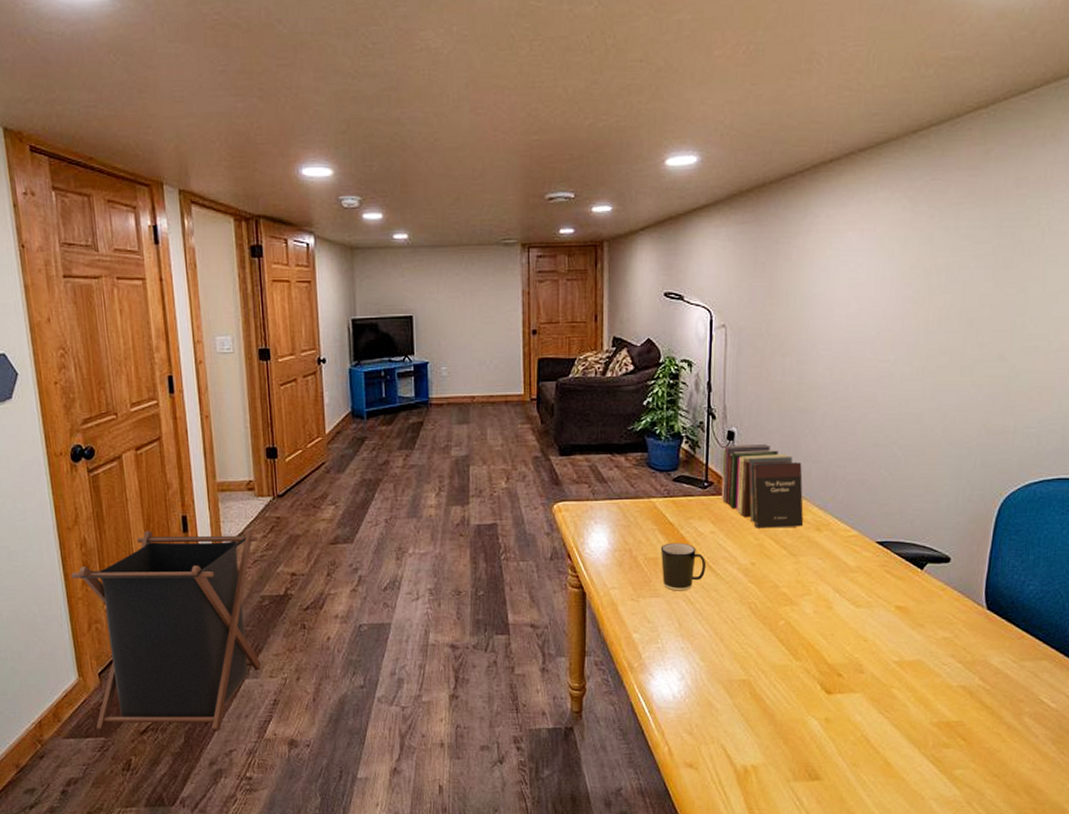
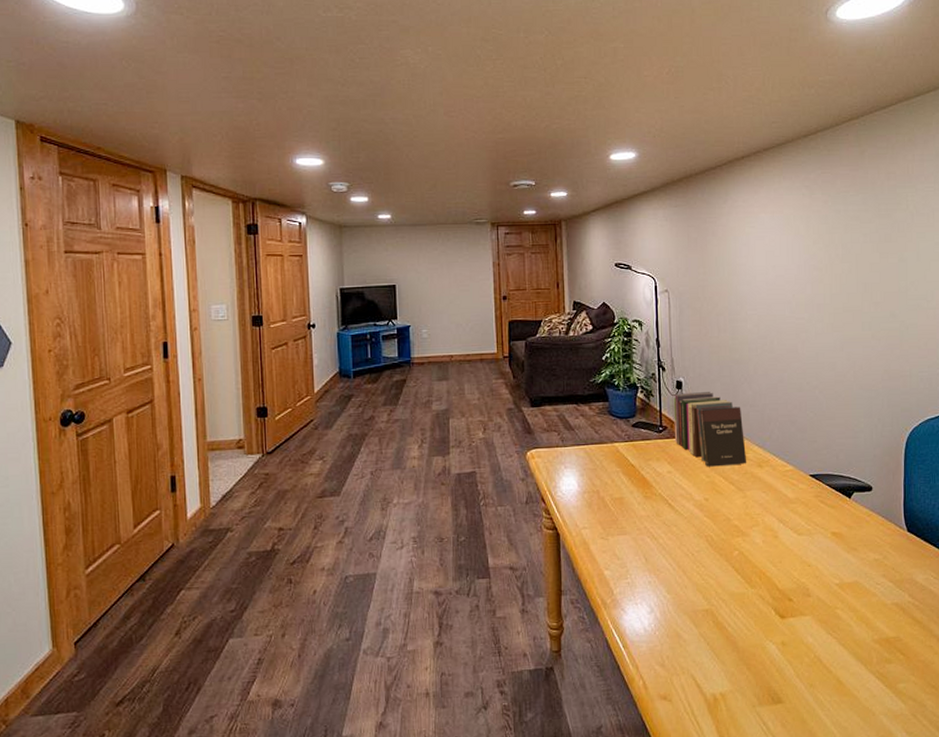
laundry basket: present [71,530,262,731] -> none [52,487,247,706]
mug: present [660,542,707,591] -> none [624,482,666,528]

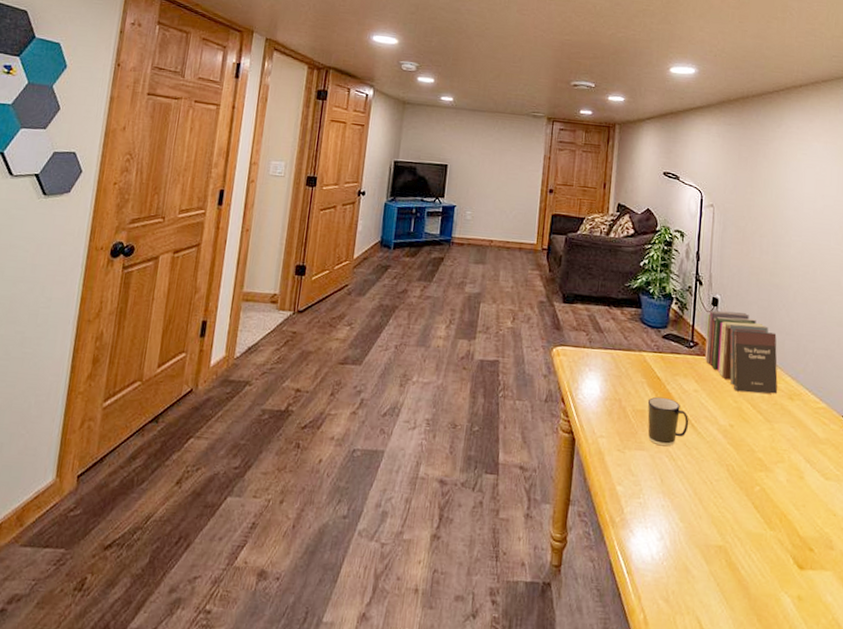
mug: none [624,482,666,528] -> present [647,396,689,447]

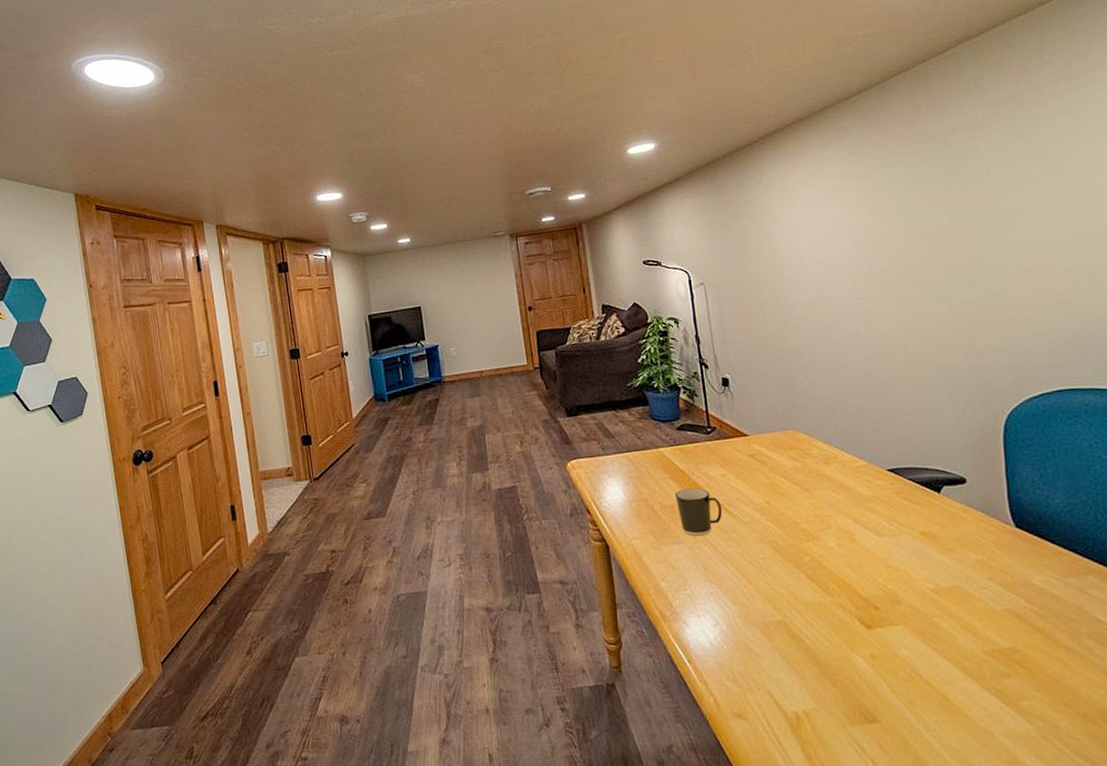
books: present [704,310,778,394] -> none [720,387,811,468]

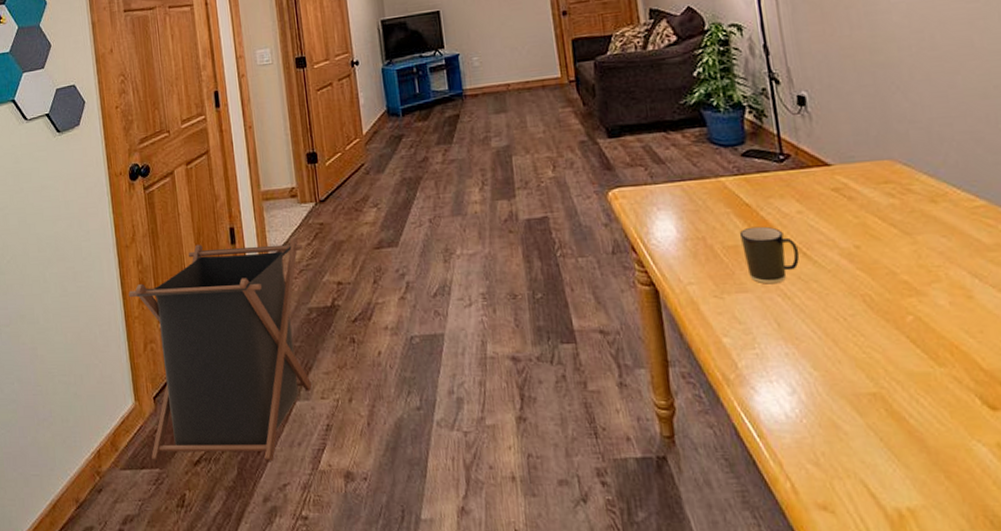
laundry basket: none [135,513,310,720] -> present [128,238,312,462]

